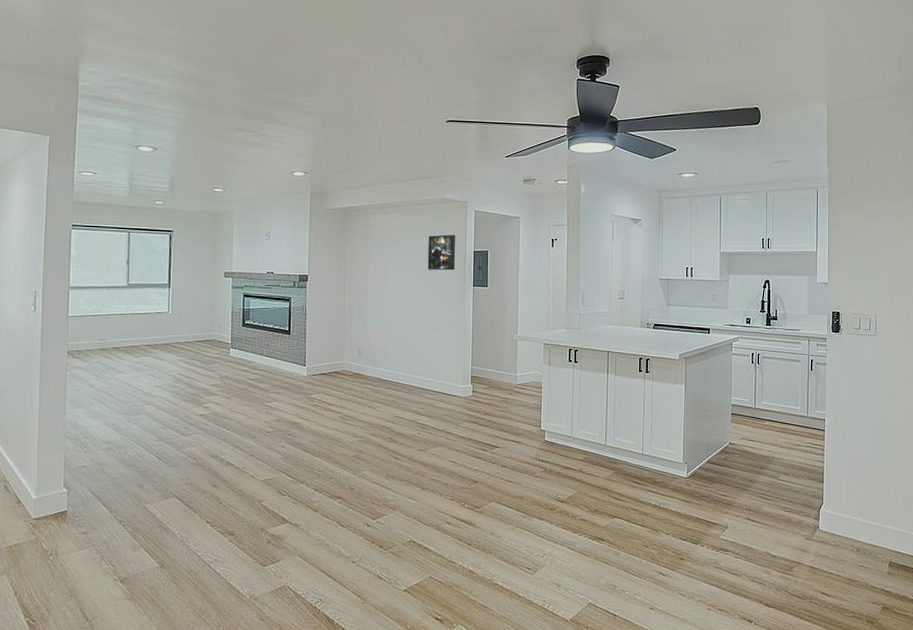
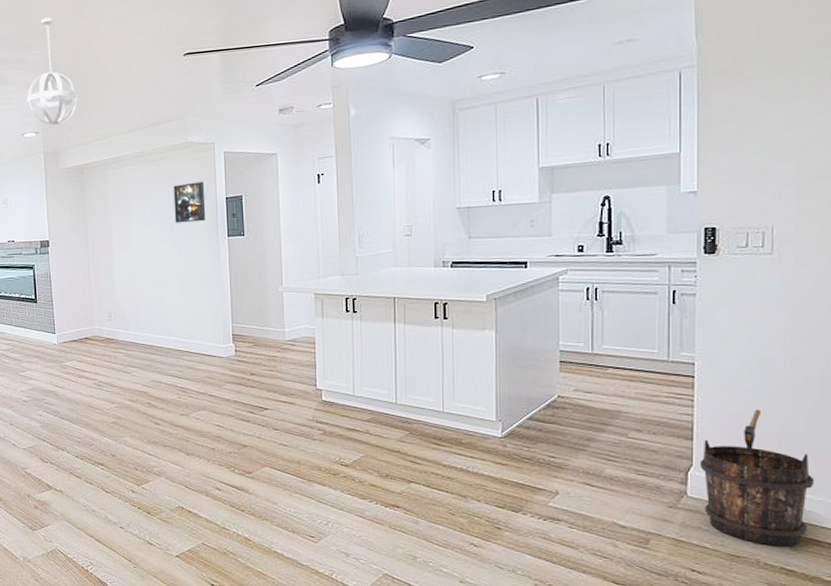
pendant light: none [299,69,348,168] -> present [27,17,78,126]
bucket: none [828,458,903,571] -> present [699,409,815,546]

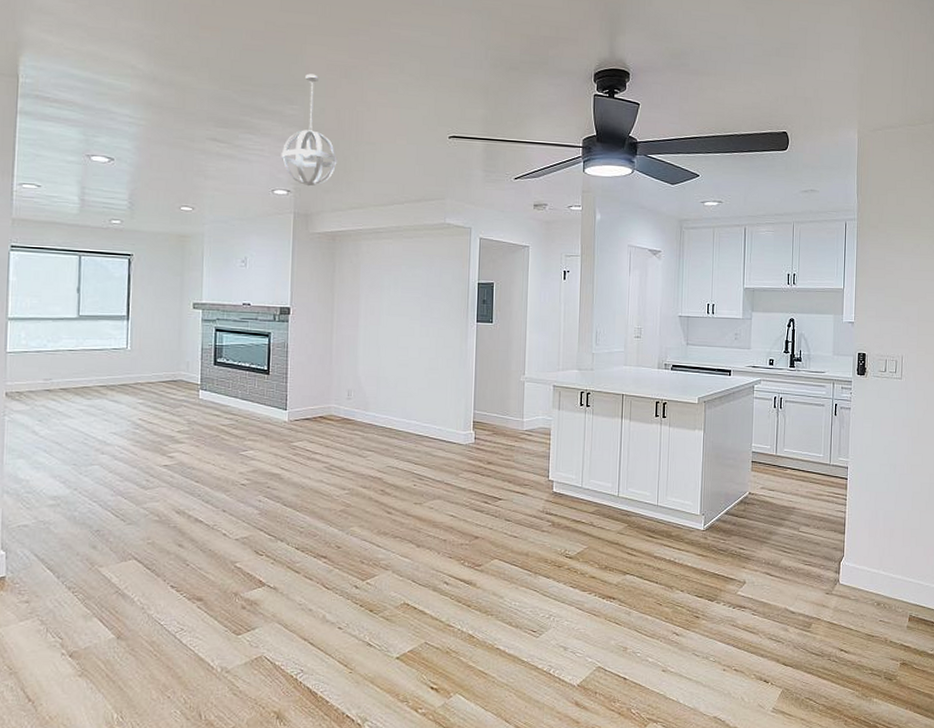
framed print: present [173,181,206,223] -> none [426,264,459,305]
bucket: present [699,409,815,546] -> none [848,508,924,626]

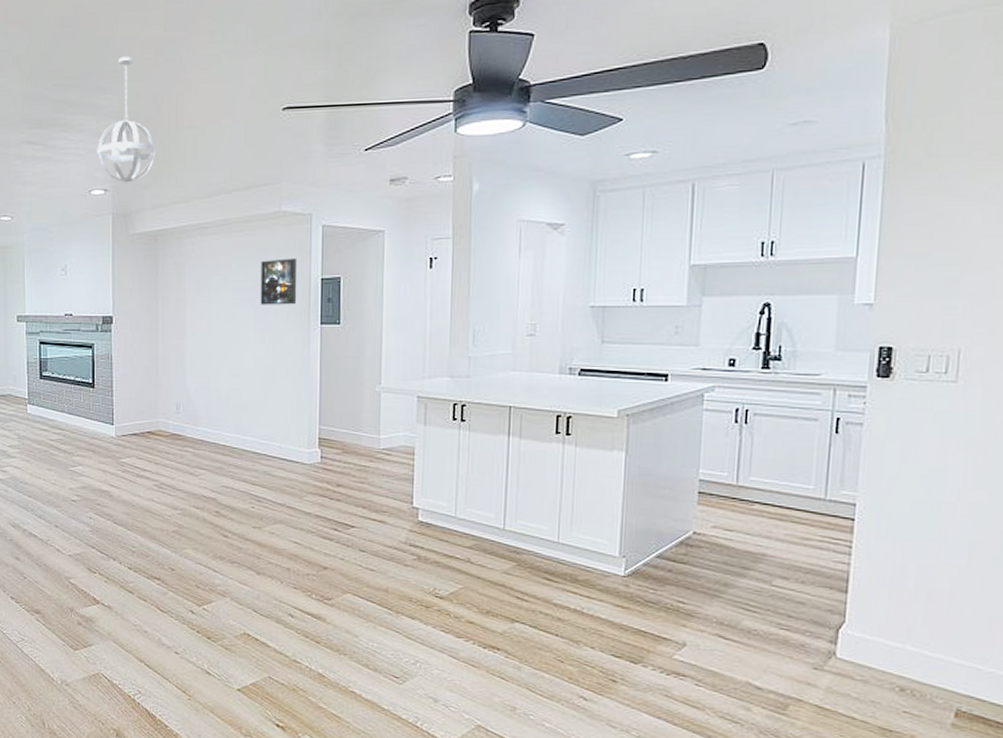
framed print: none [426,264,459,305] -> present [260,258,298,305]

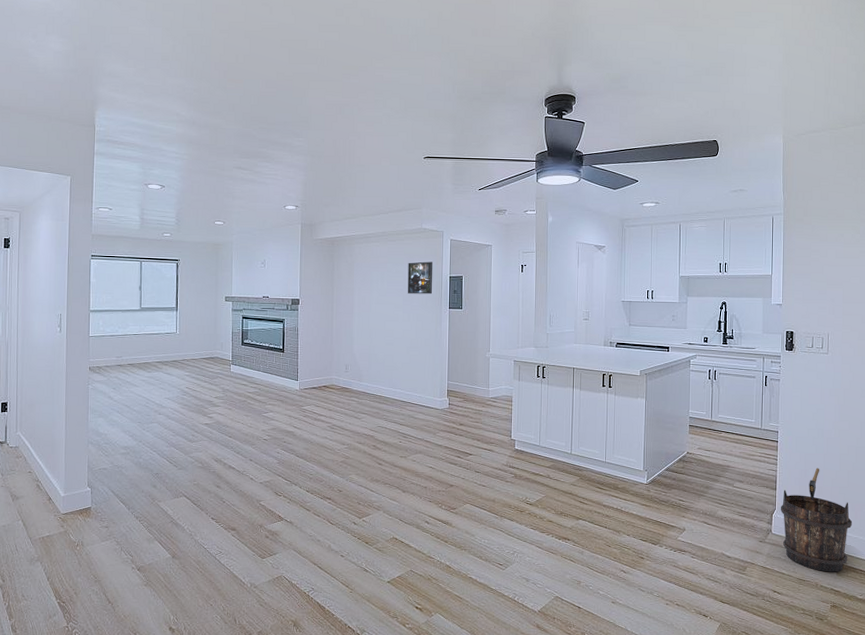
pendant light: present [96,56,156,183] -> none [290,112,335,202]
bucket: none [853,561,987,723] -> present [780,468,853,572]

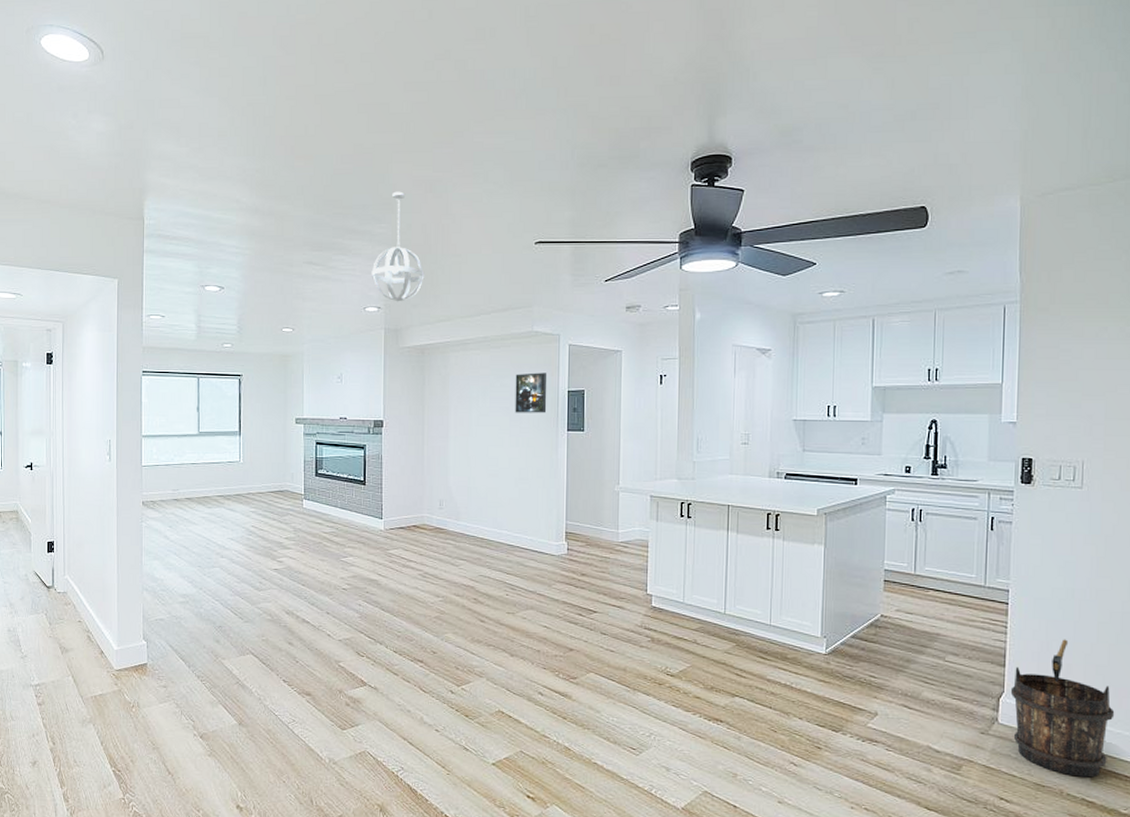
pendant light: none [290,112,335,202] -> present [371,191,425,302]

